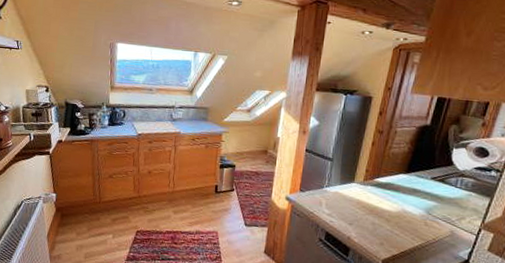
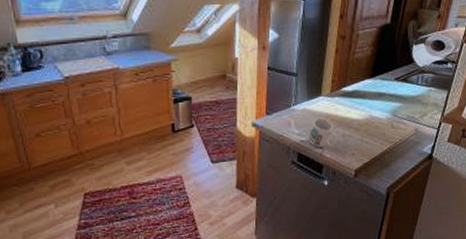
mug: none [337,202,366,232] -> present [308,117,336,147]

